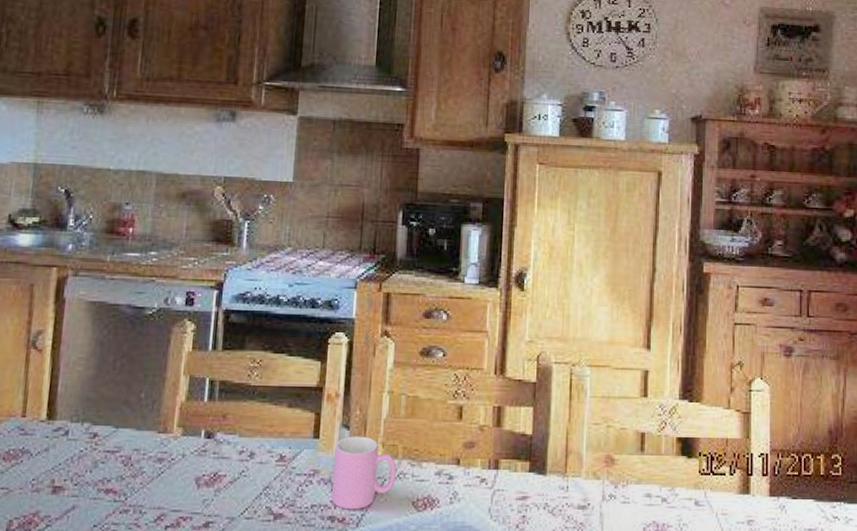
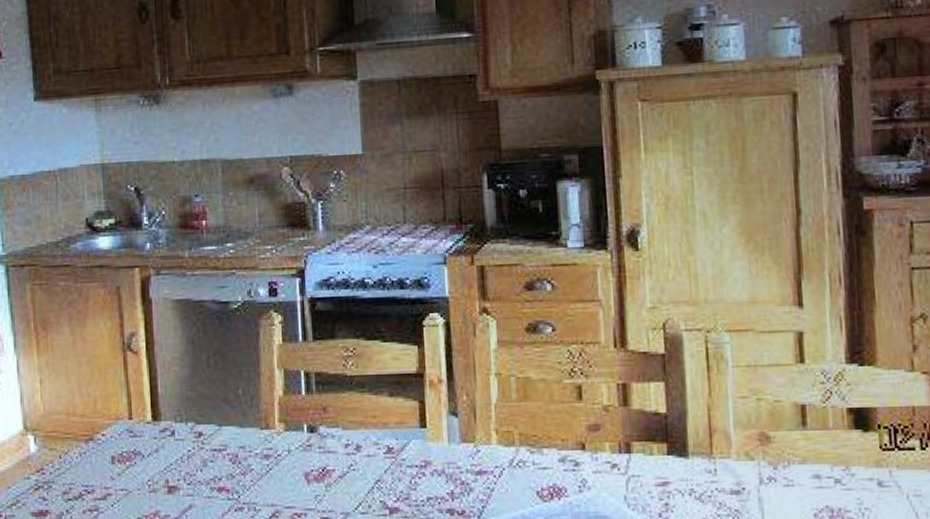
cup: present [332,436,396,510] -> none [445,423,515,502]

